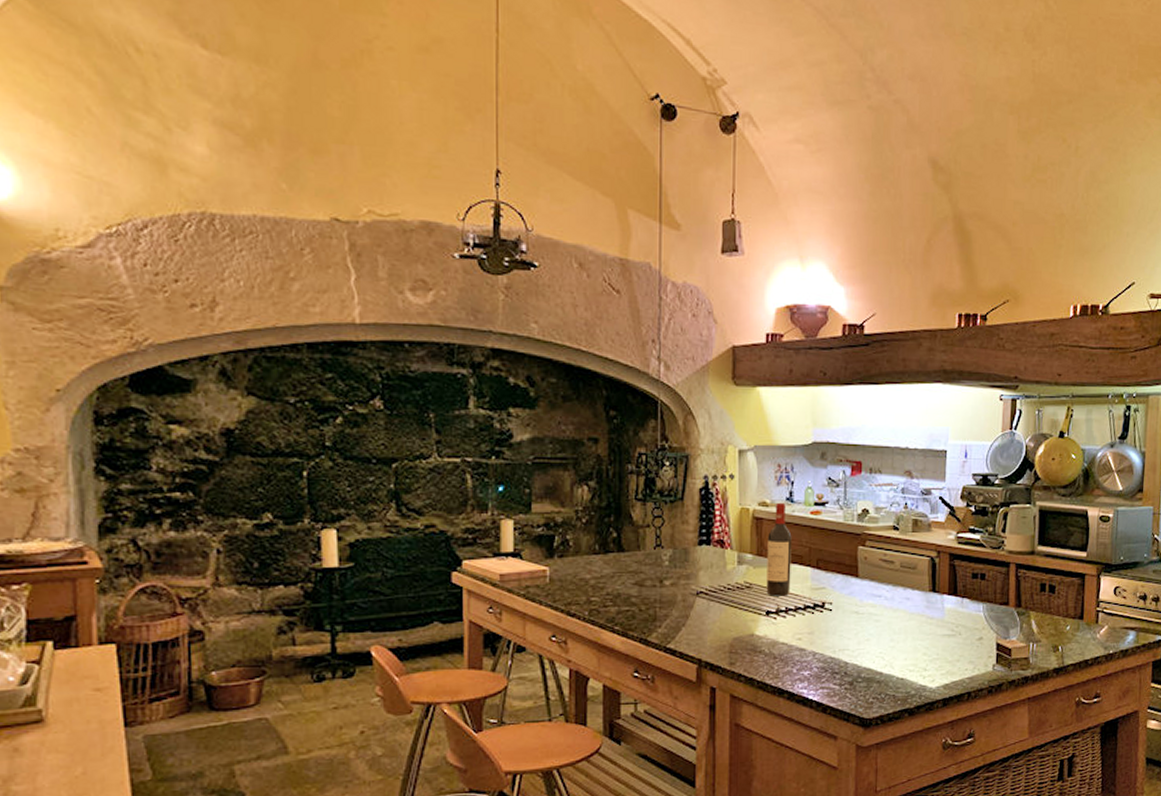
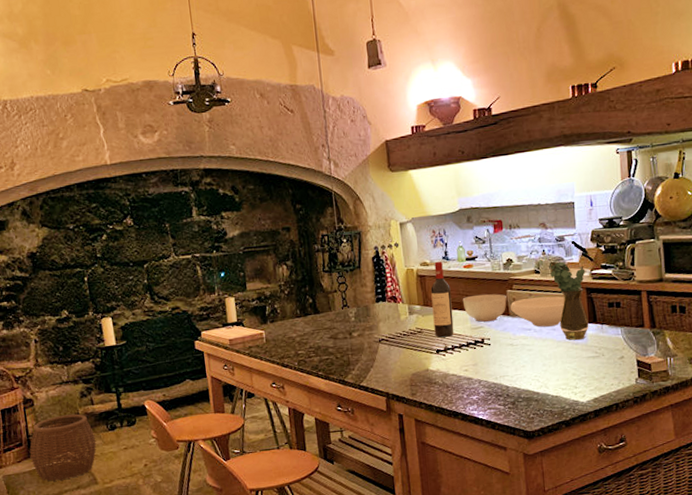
woven basket: none [189,656,294,747] -> present [29,413,97,482]
bowl: none [804,548,857,582] -> present [462,293,507,322]
bowl: none [861,559,924,595] -> present [510,296,565,327]
vase: none [910,514,951,613] -> present [548,259,589,340]

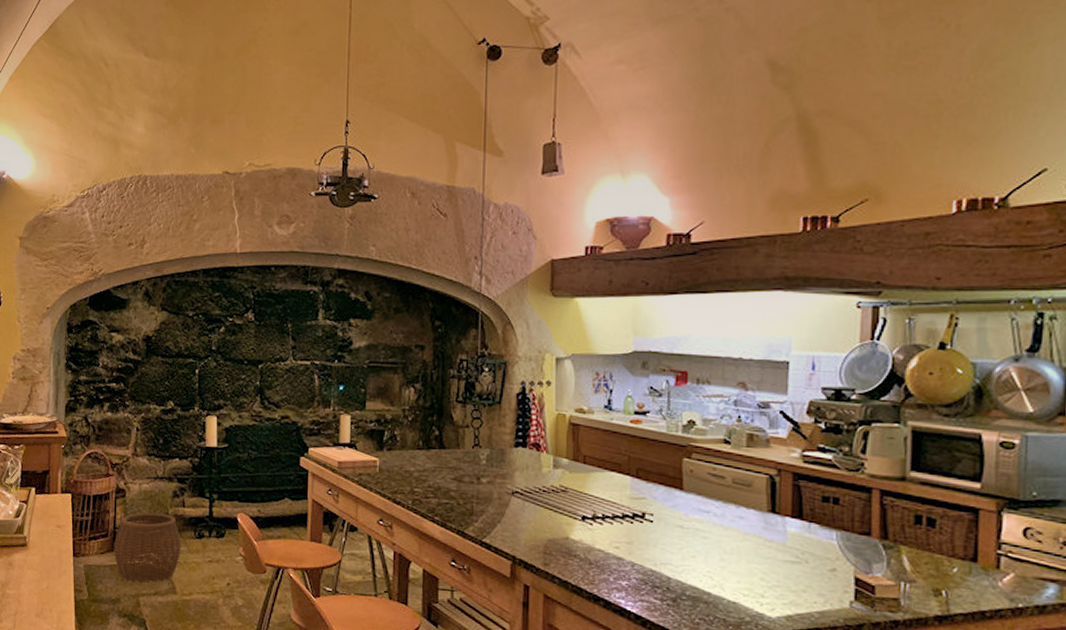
wine bottle: present [431,261,454,338] -> none [582,409,610,503]
bowl: present [462,293,507,322] -> none [623,457,682,493]
bowl: present [510,296,565,327] -> none [686,472,762,513]
vase: present [548,259,589,340] -> none [744,428,795,536]

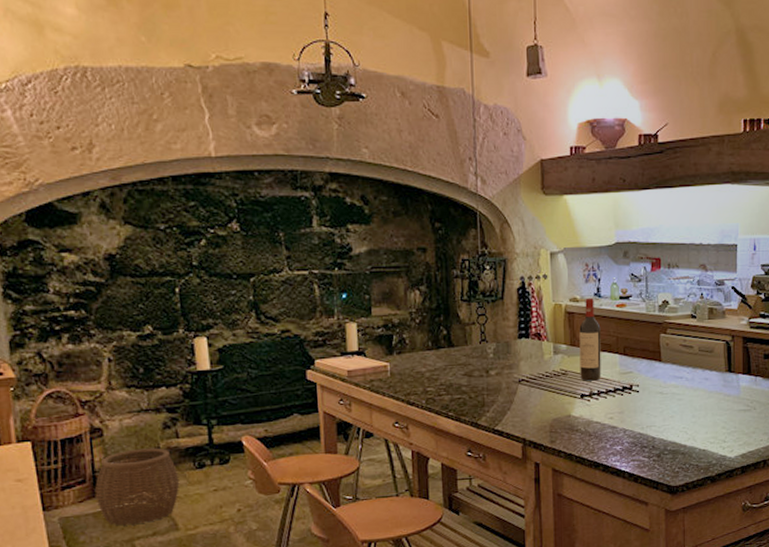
wine bottle: none [582,409,610,503] -> present [579,297,601,381]

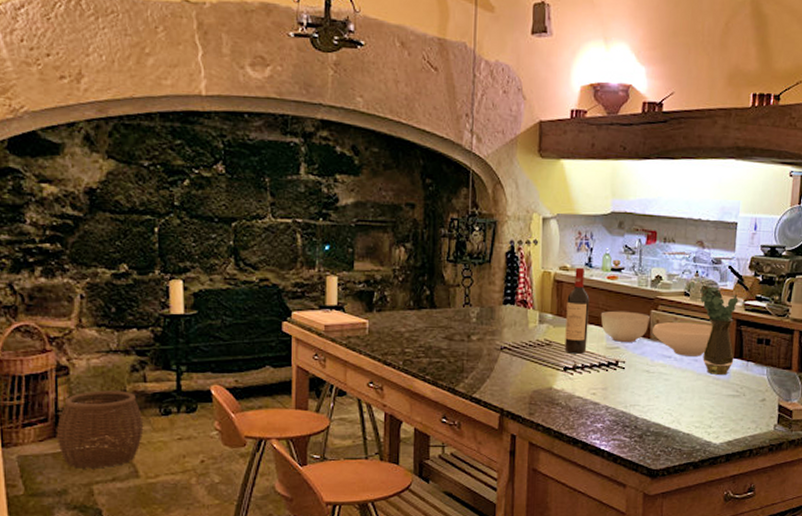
bowl: none [612,336,659,367] -> present [600,310,650,342]
bowl: none [663,343,720,376] -> present [652,322,713,356]
vase: none [706,304,743,391] -> present [700,282,739,375]

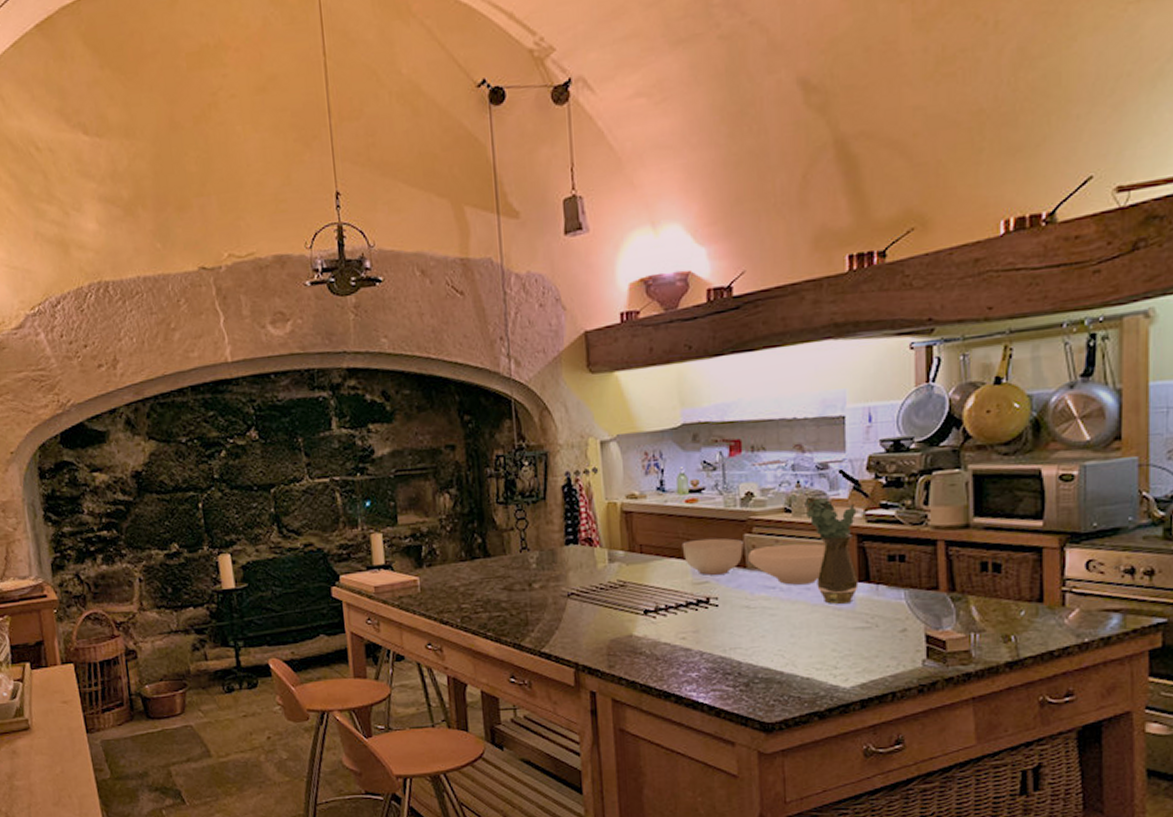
woven basket: present [56,390,144,469] -> none [131,670,211,751]
wine bottle: present [564,267,590,354] -> none [639,493,669,594]

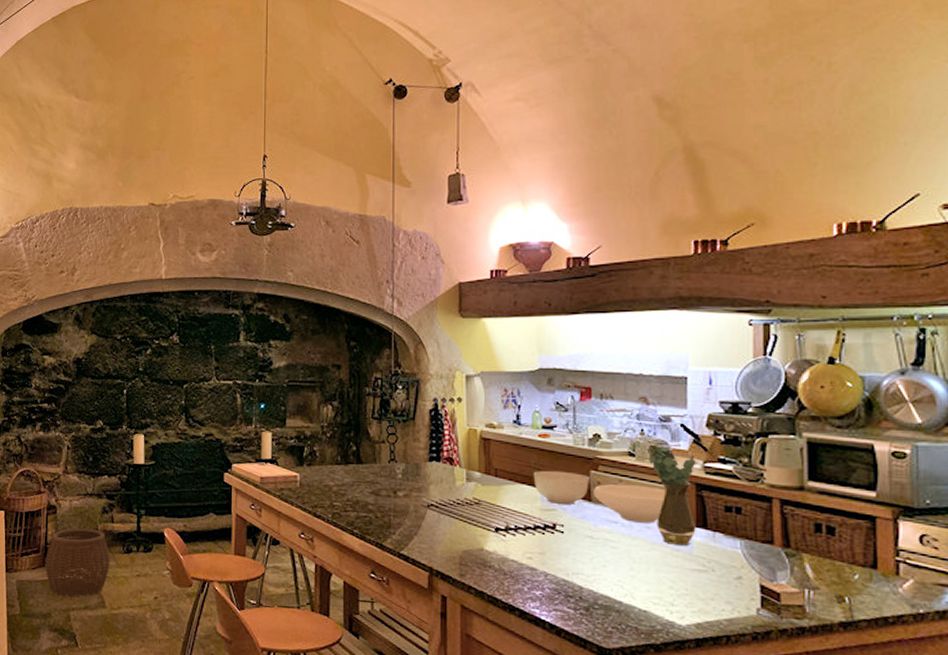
woven basket: none [131,670,211,751] -> present [44,528,110,597]

